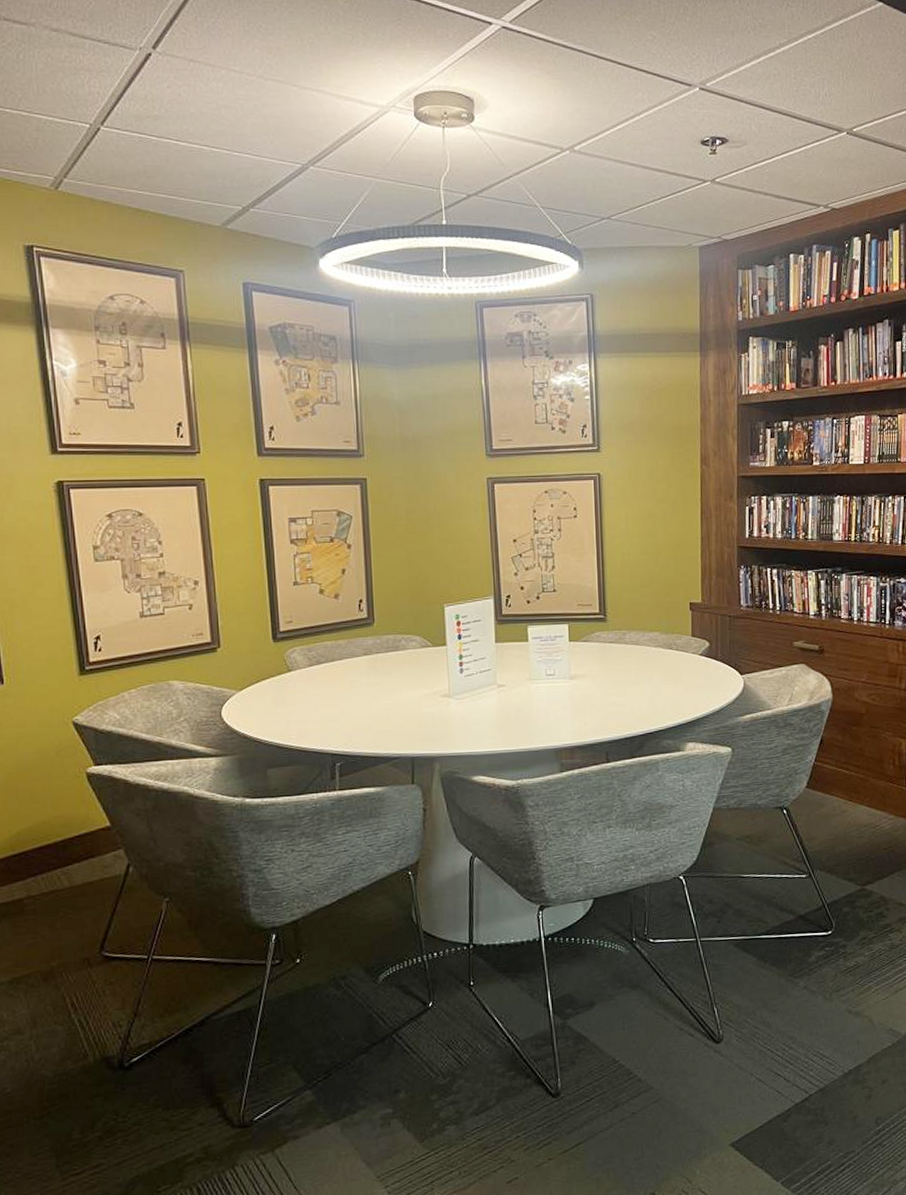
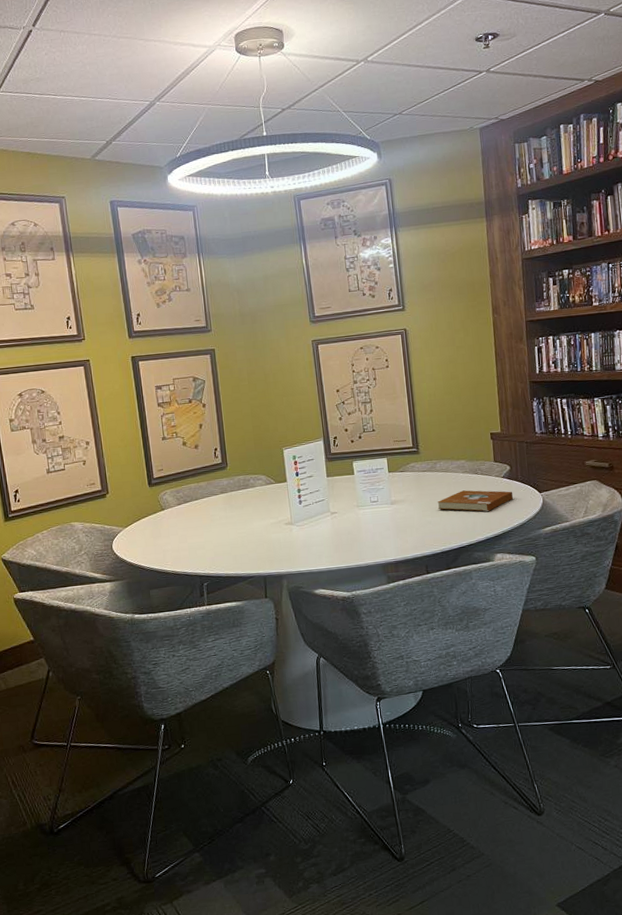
book: none [623,667,711,693] -> present [437,490,514,512]

